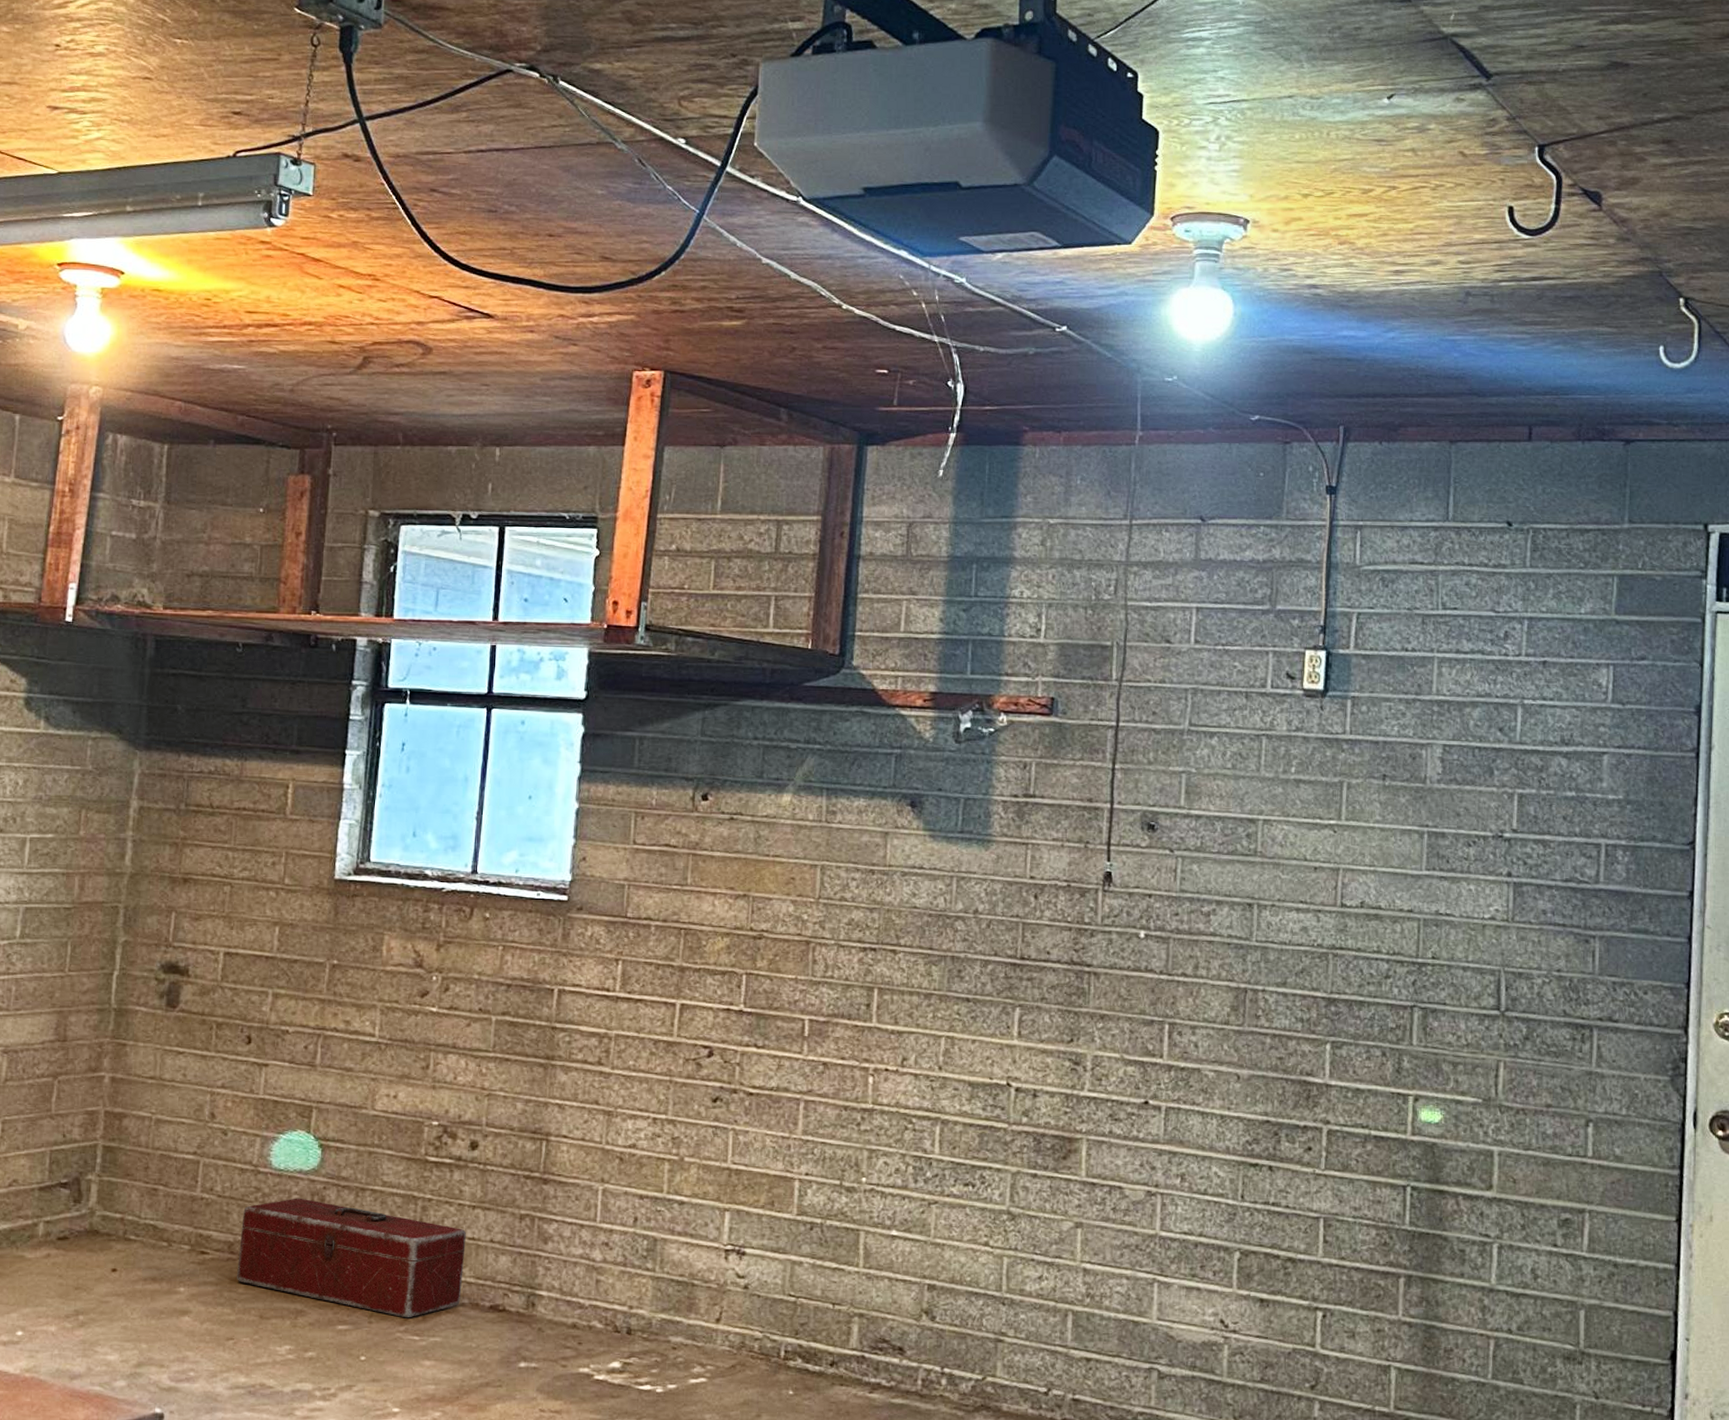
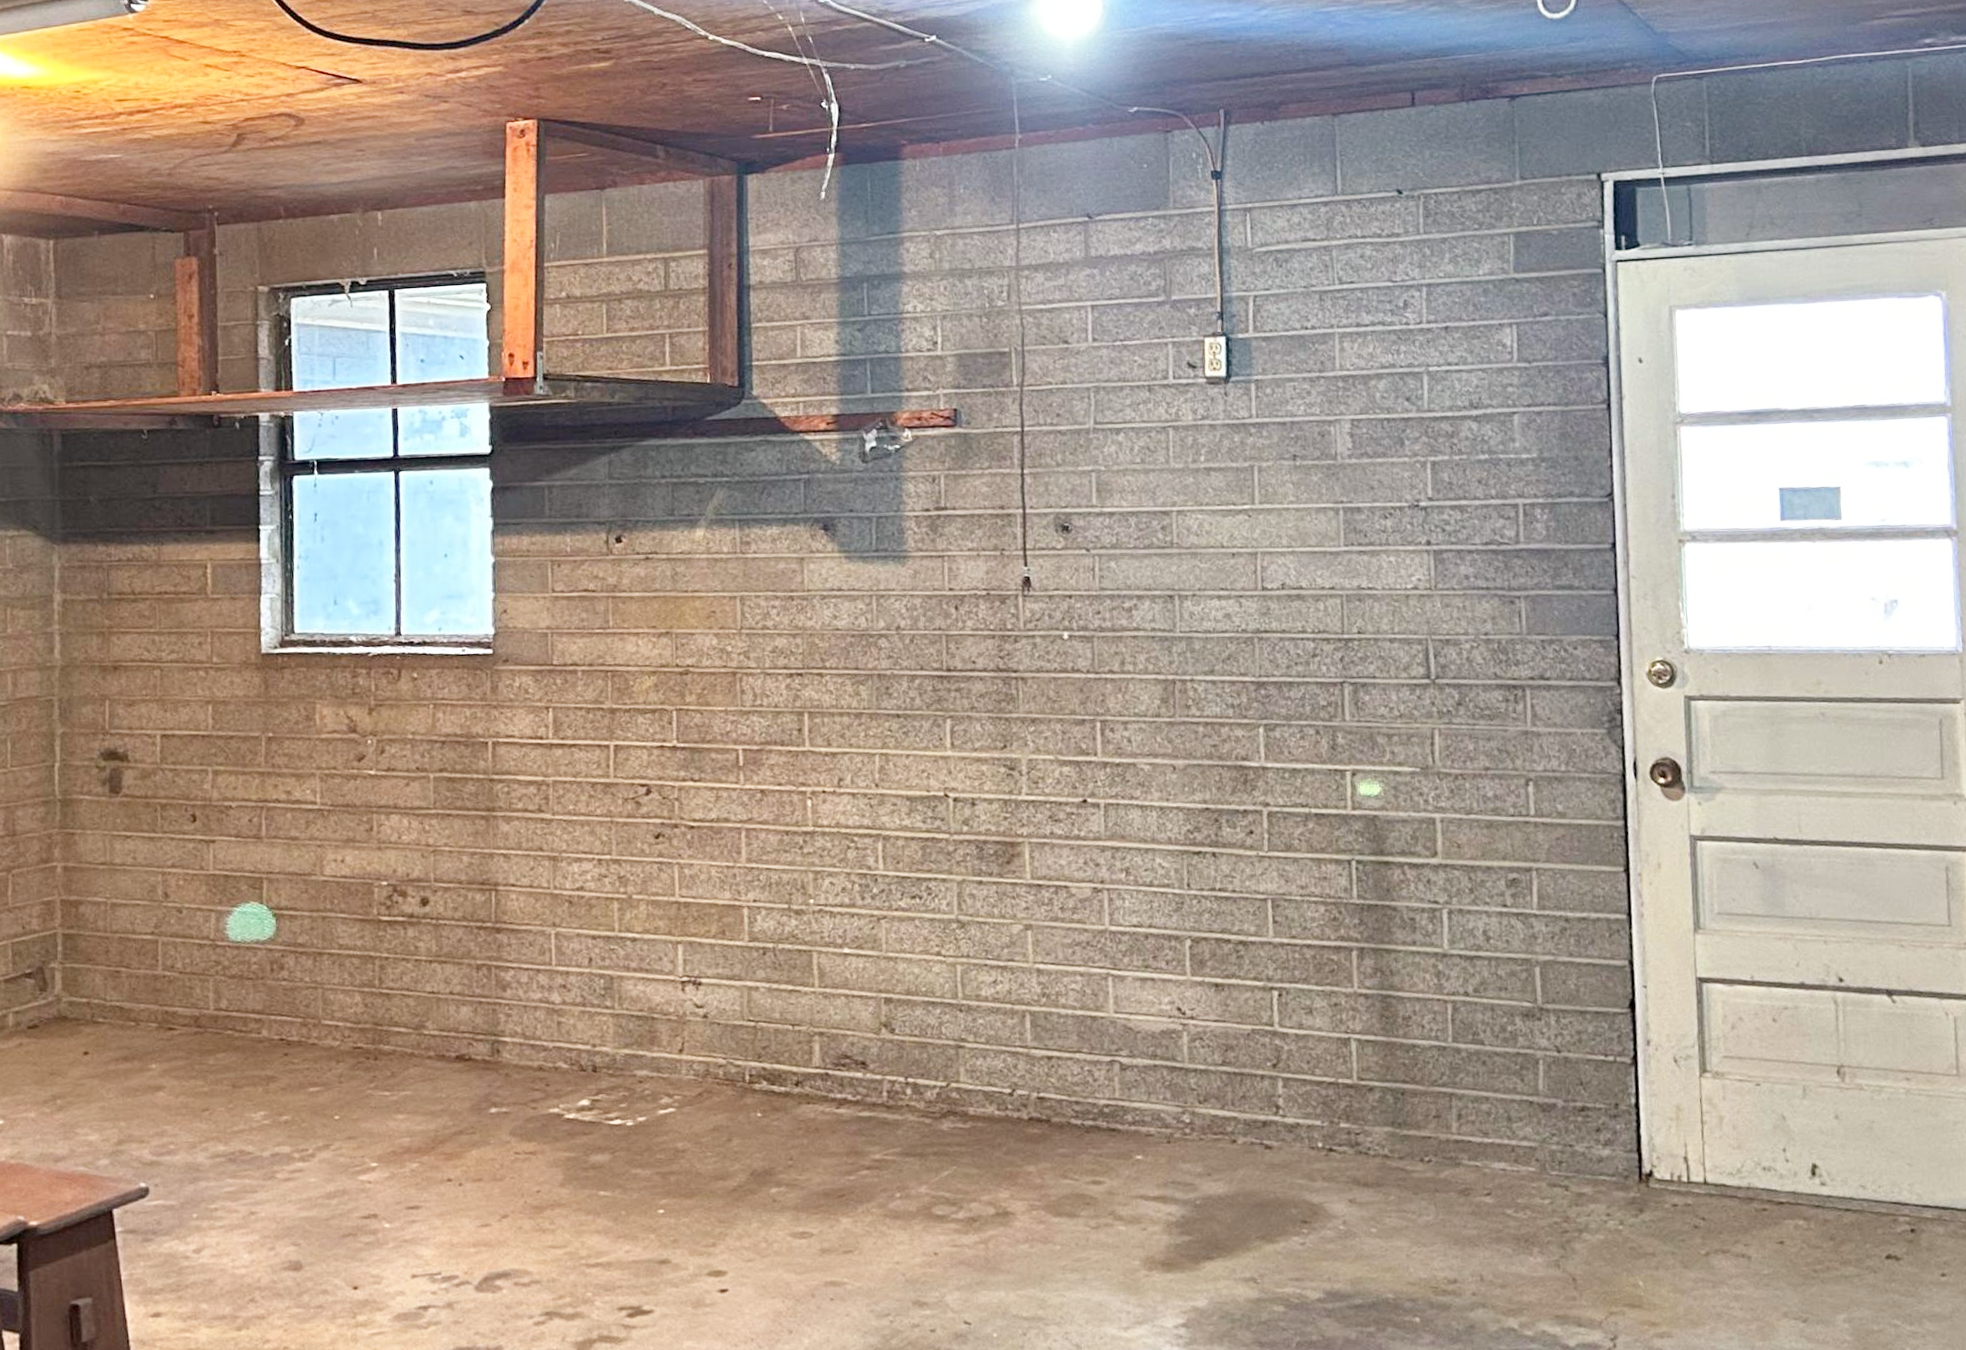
toolbox: present [237,1198,466,1318] -> none [205,967,427,1075]

